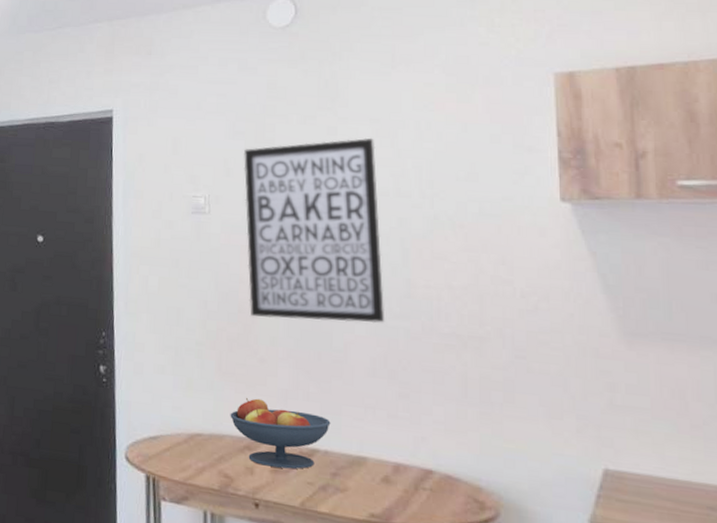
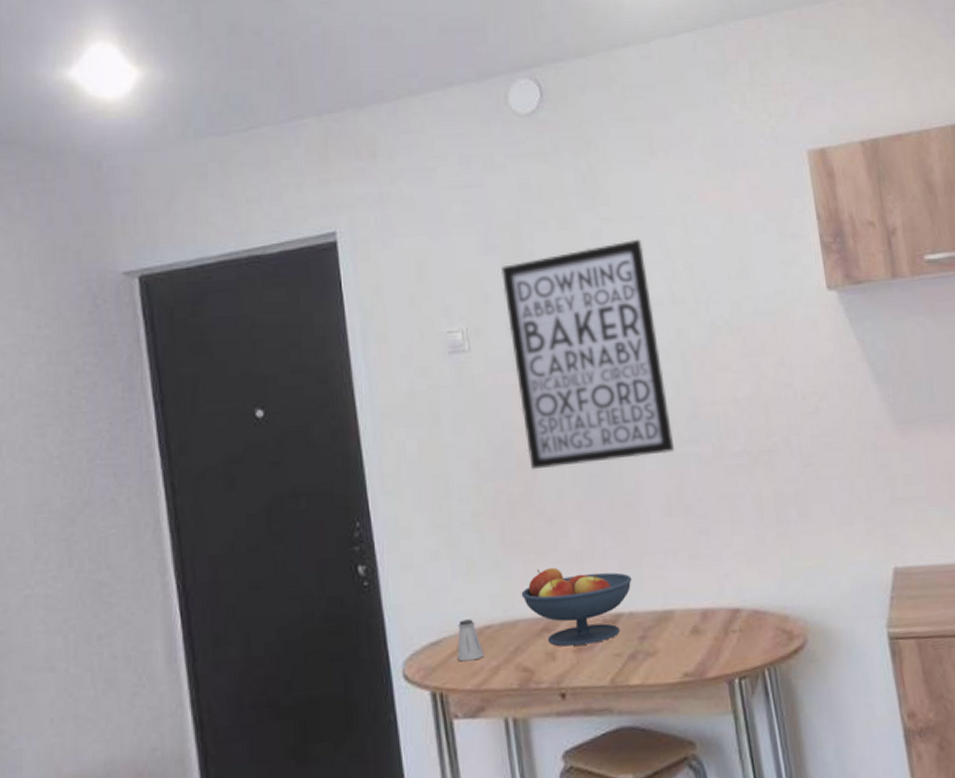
saltshaker: none [171,424,193,459] -> present [457,619,484,662]

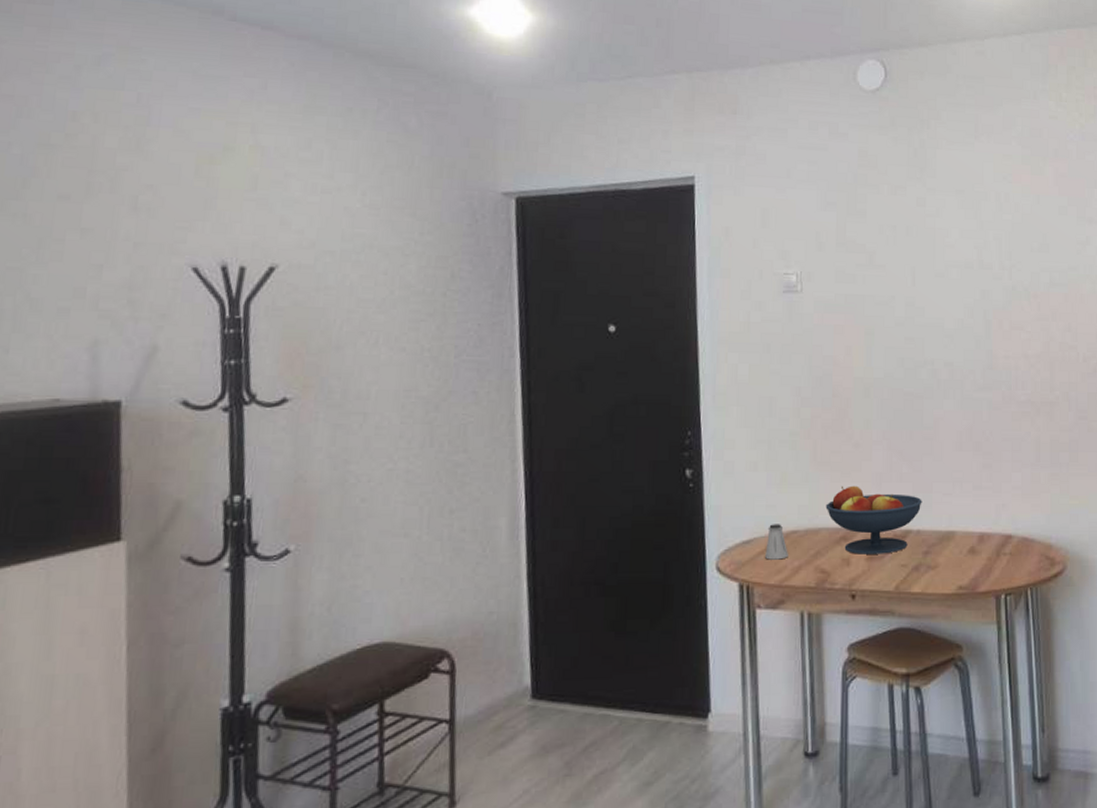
wall art: present [501,239,675,470] -> none [836,209,971,400]

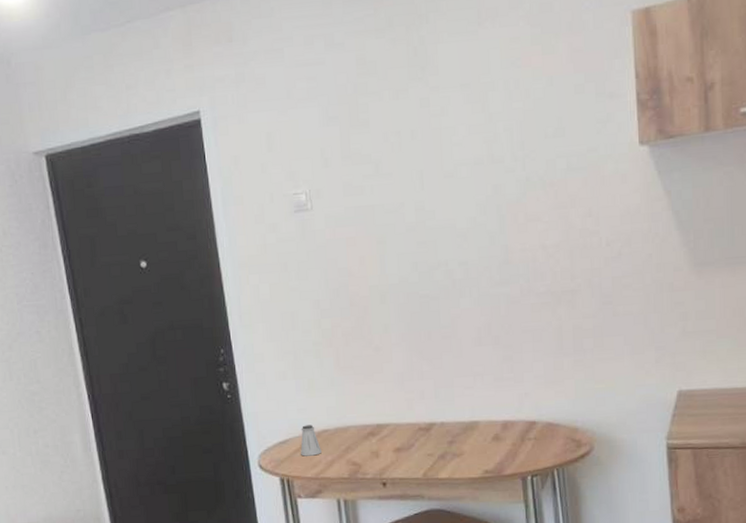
fruit bowl: present [825,485,922,554] -> none [352,386,444,447]

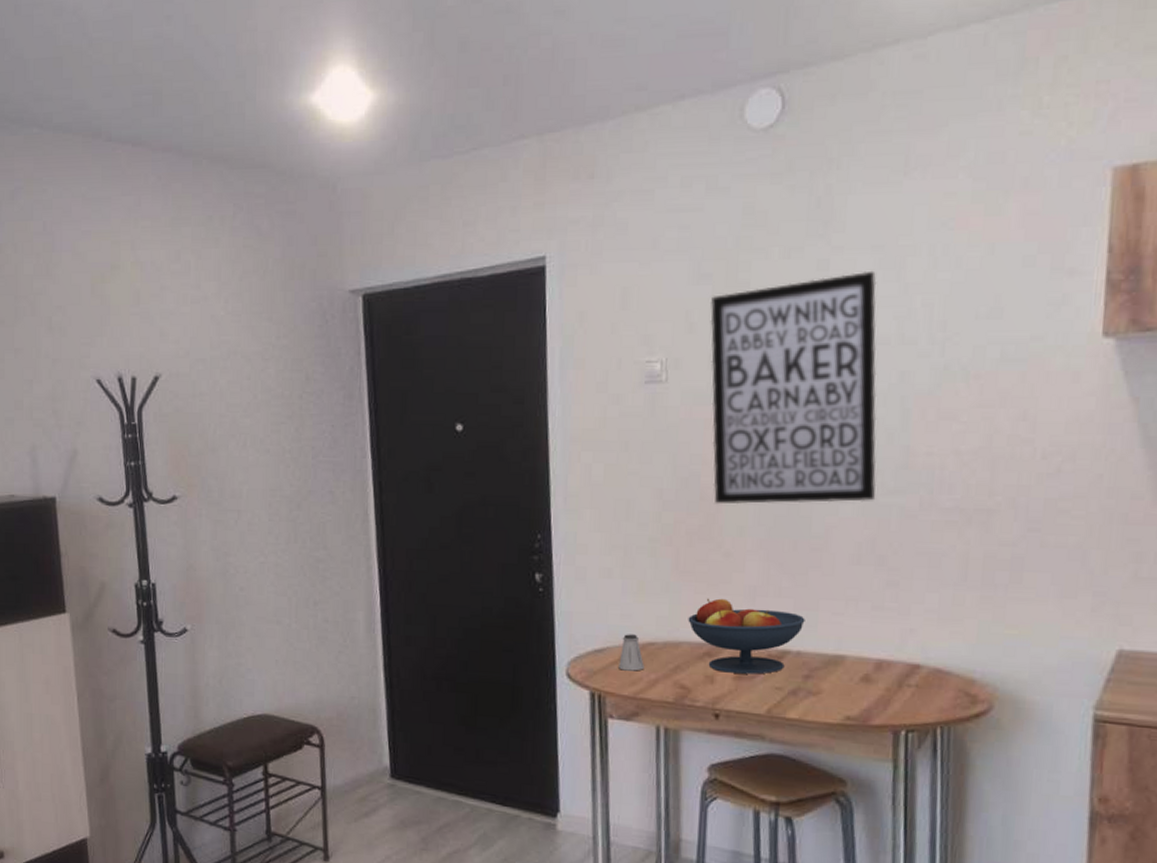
wall art: none [340,104,487,308] -> present [710,270,877,504]
fruit bowl: none [352,386,444,447] -> present [688,598,805,675]

